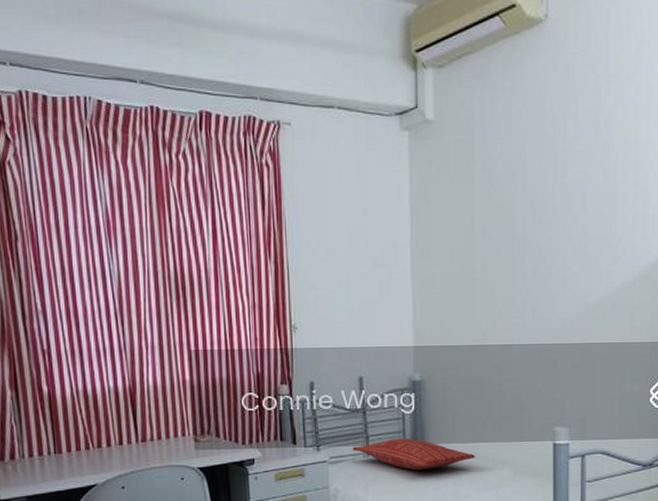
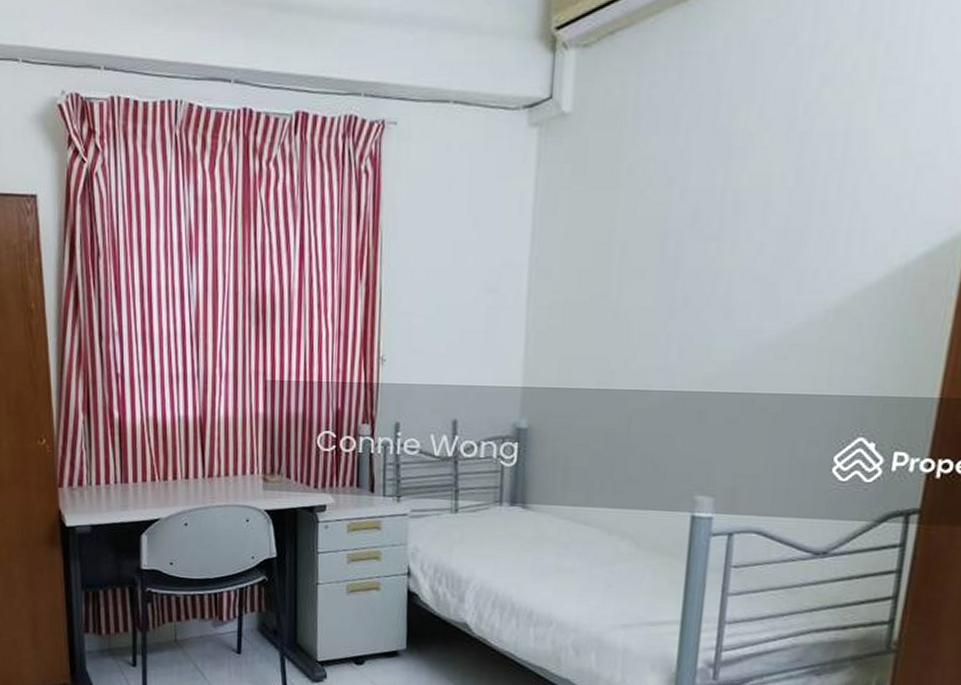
pillow: present [352,438,476,471] -> none [438,495,588,535]

